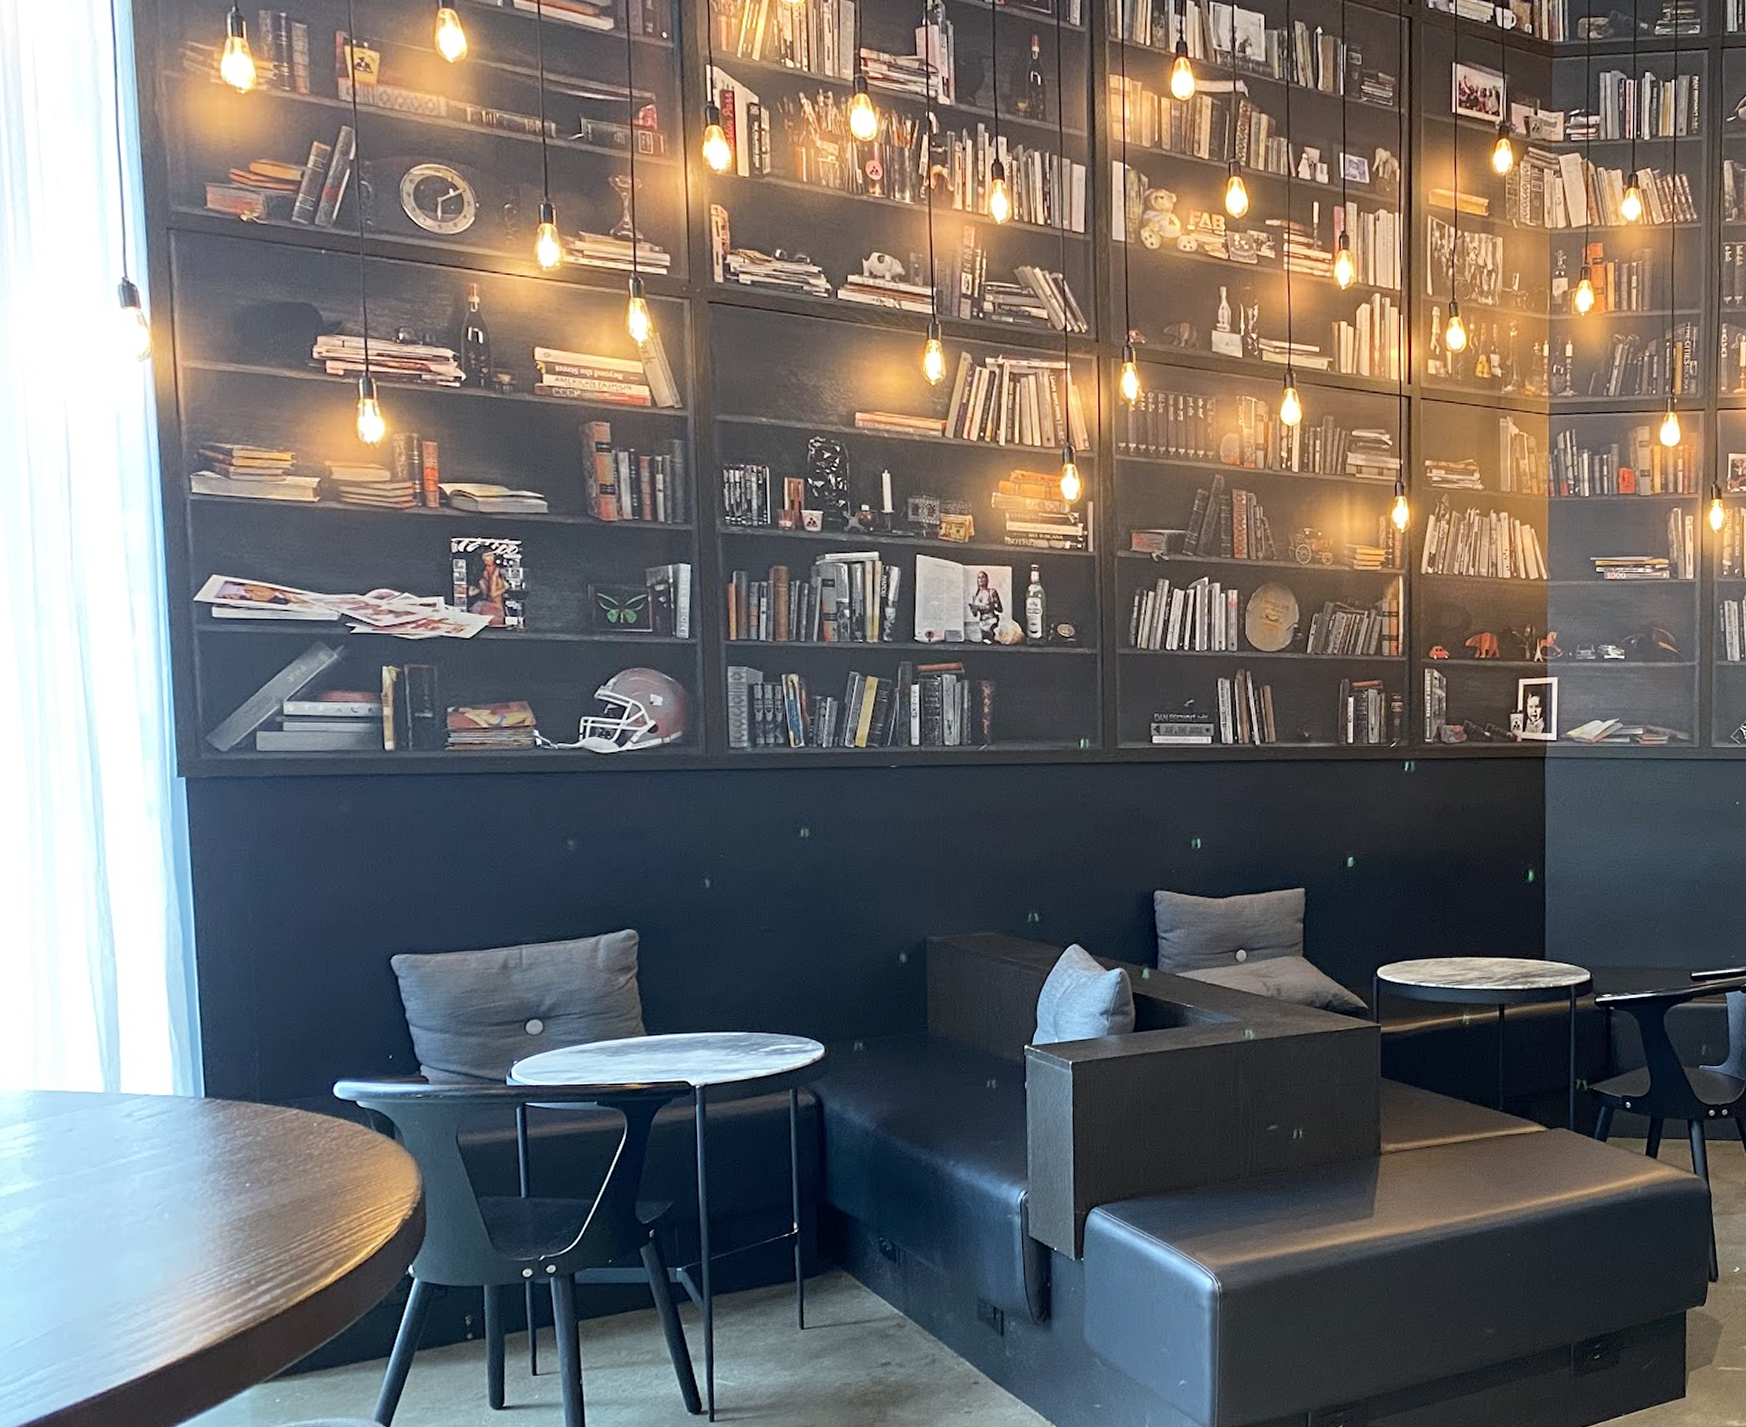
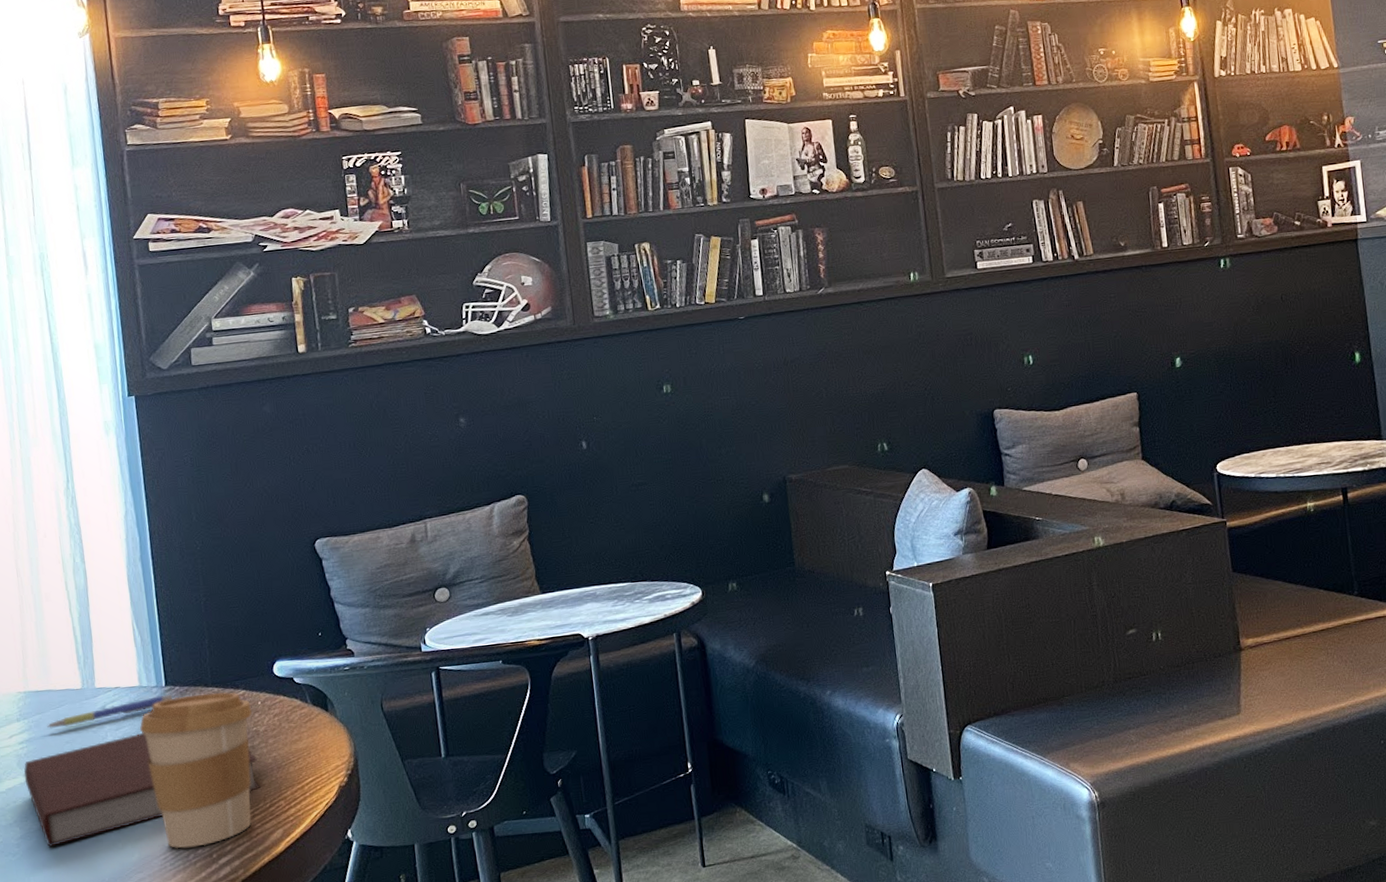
notebook: none [29,1146,311,1261] -> present [24,733,261,848]
pen: none [60,1107,213,1133] -> present [47,694,173,728]
coffee cup: none [171,1109,307,1272] -> present [139,692,253,849]

